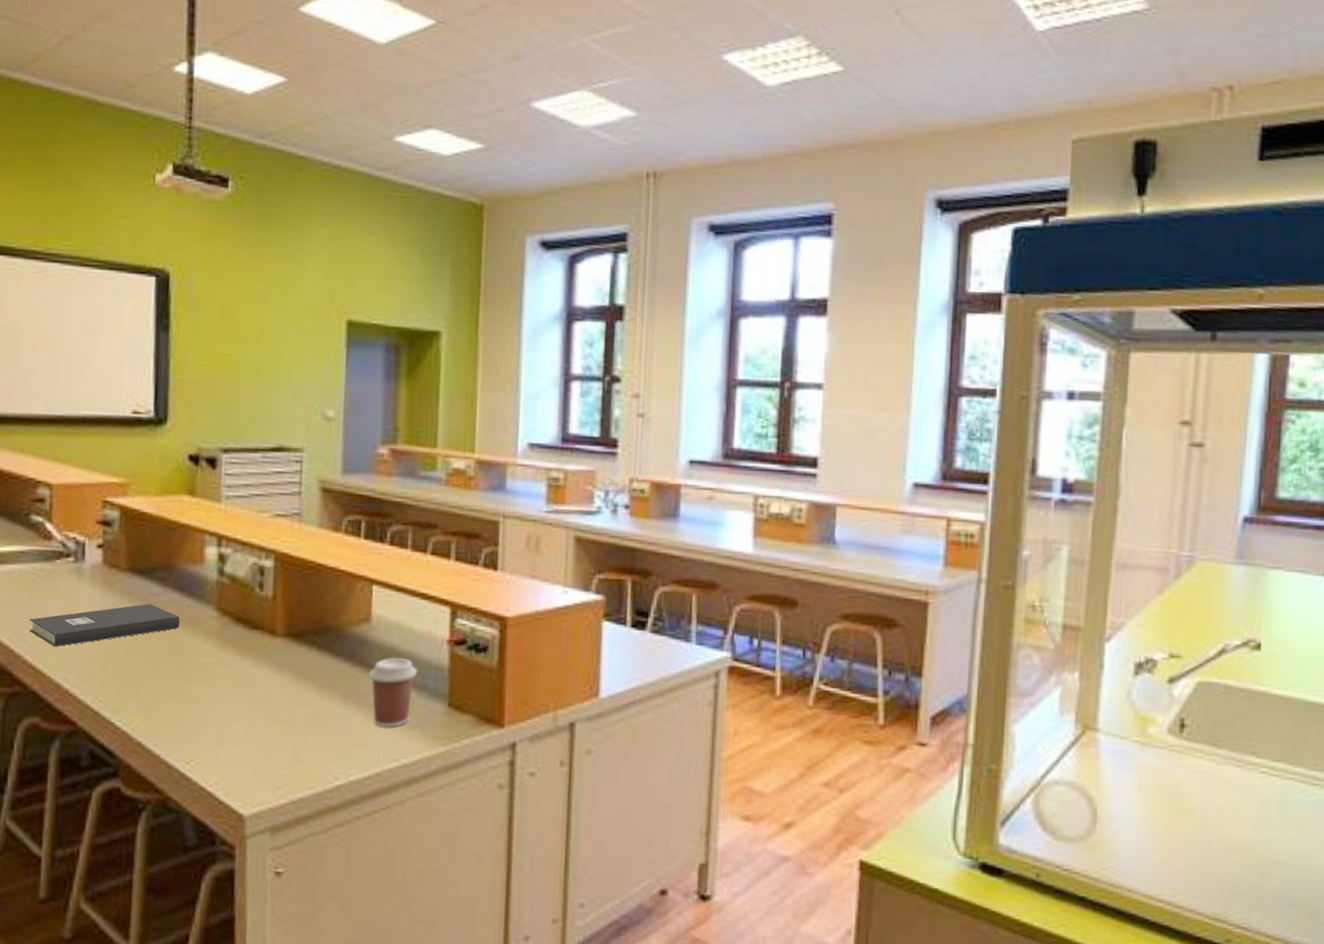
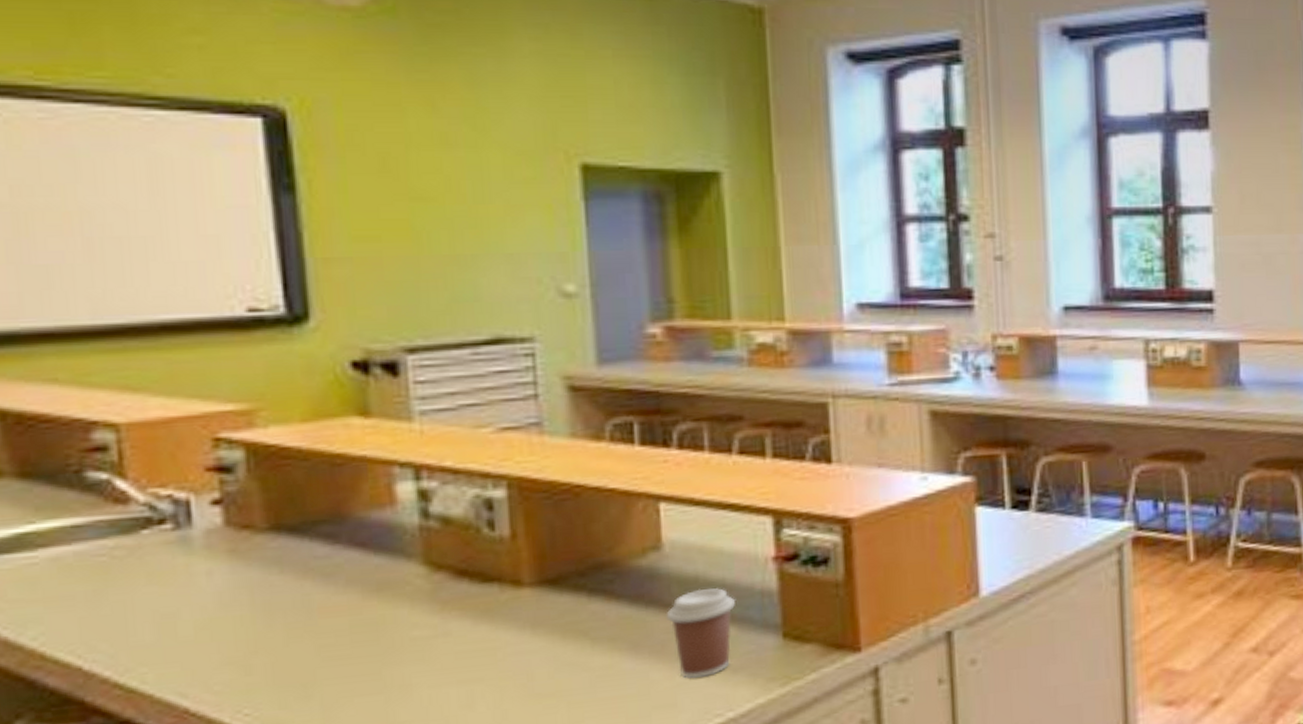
book: present [29,603,180,647] -> none [105,570,367,653]

